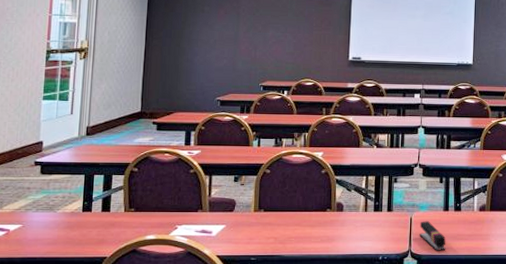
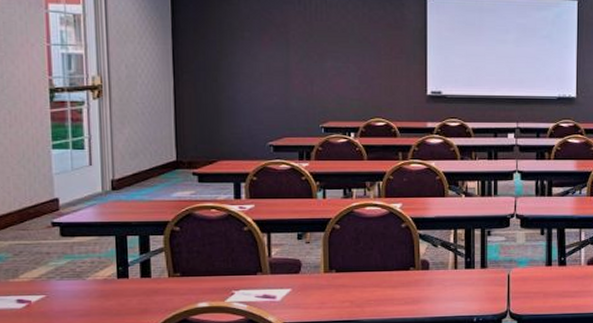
stapler: present [419,221,446,251] -> none [519,278,550,310]

